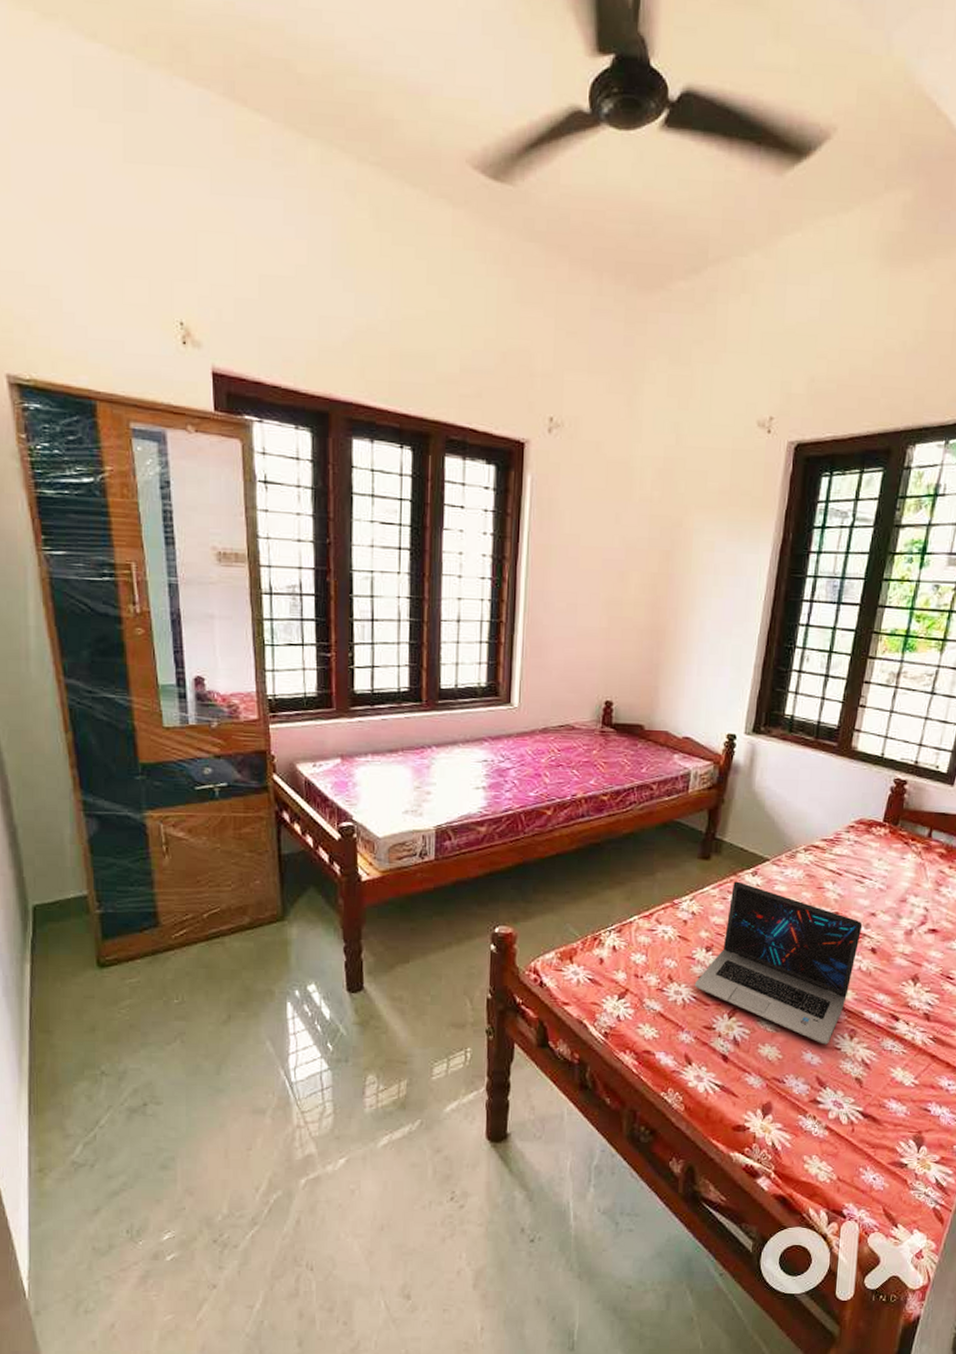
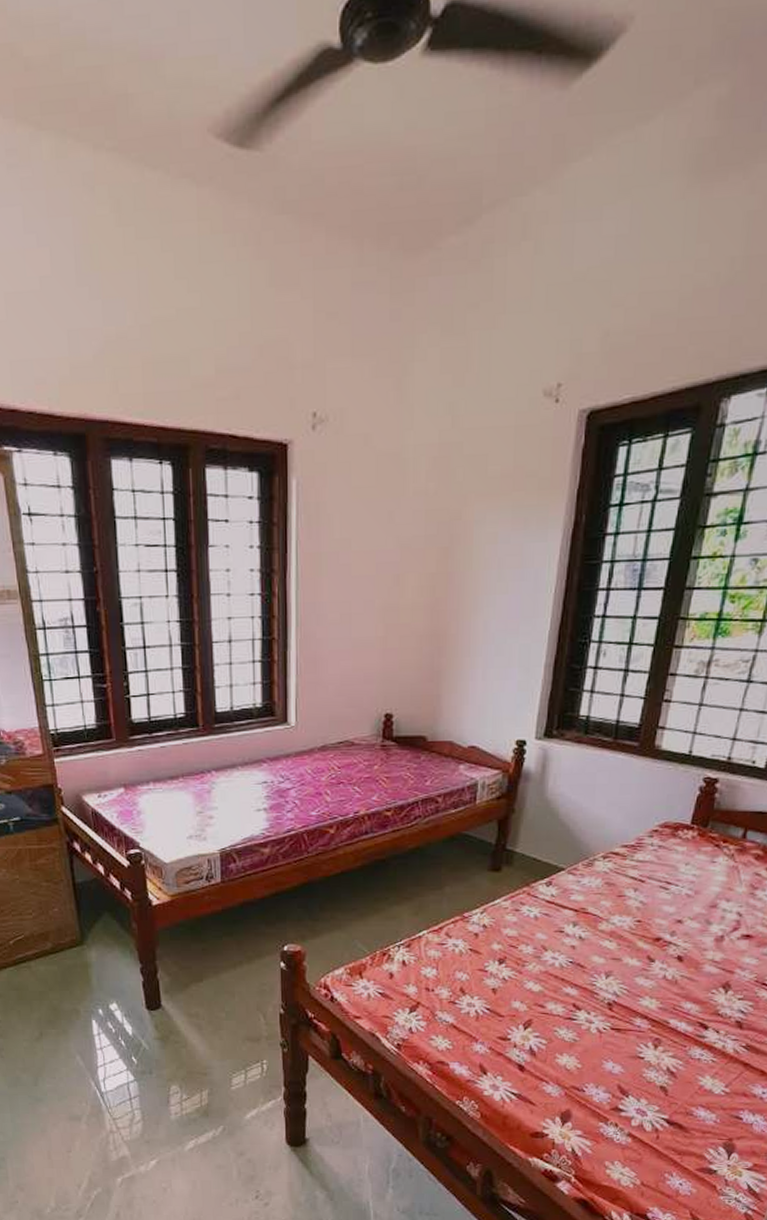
laptop: present [694,881,863,1045] -> none [487,892,668,1054]

